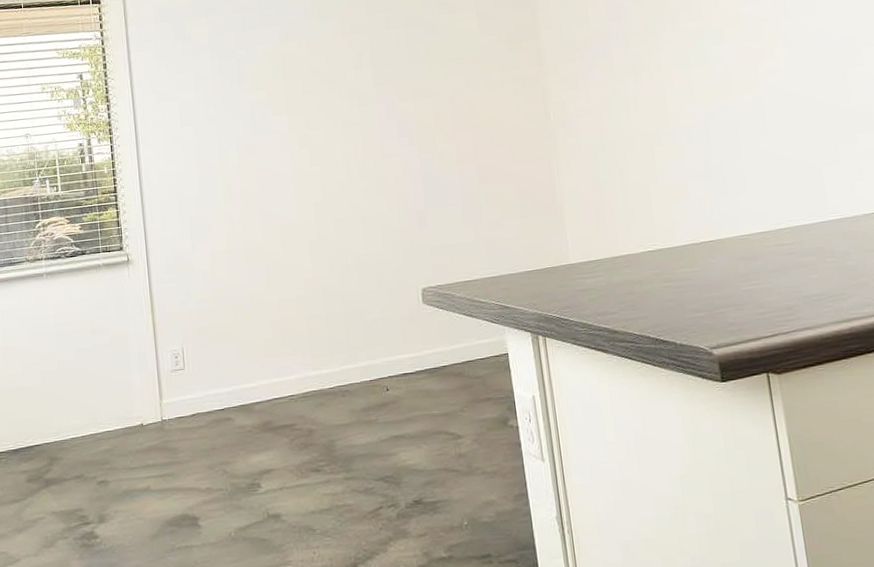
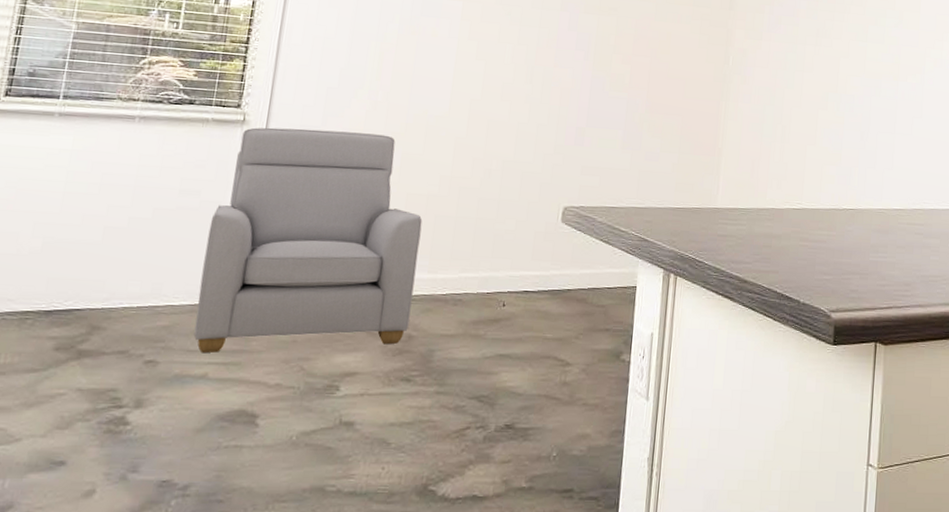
armchair: none [121,251,307,469] -> present [193,127,423,354]

